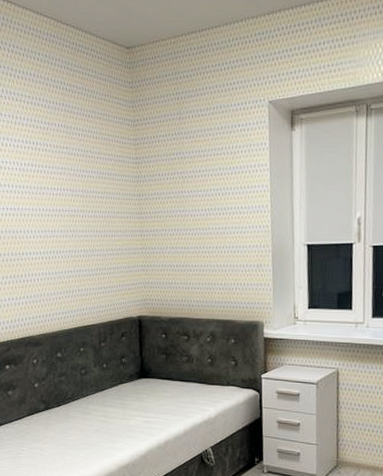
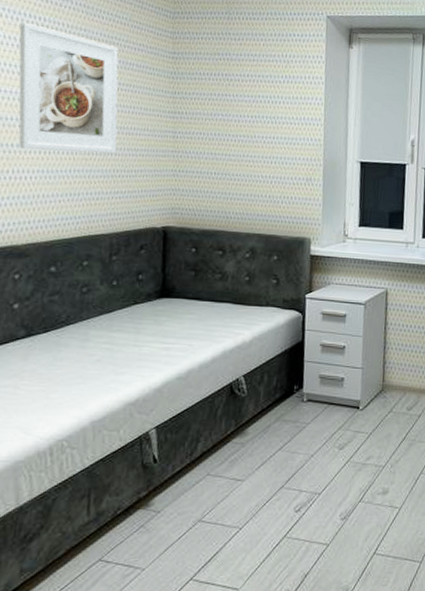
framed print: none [20,147,98,256] -> present [18,21,119,154]

